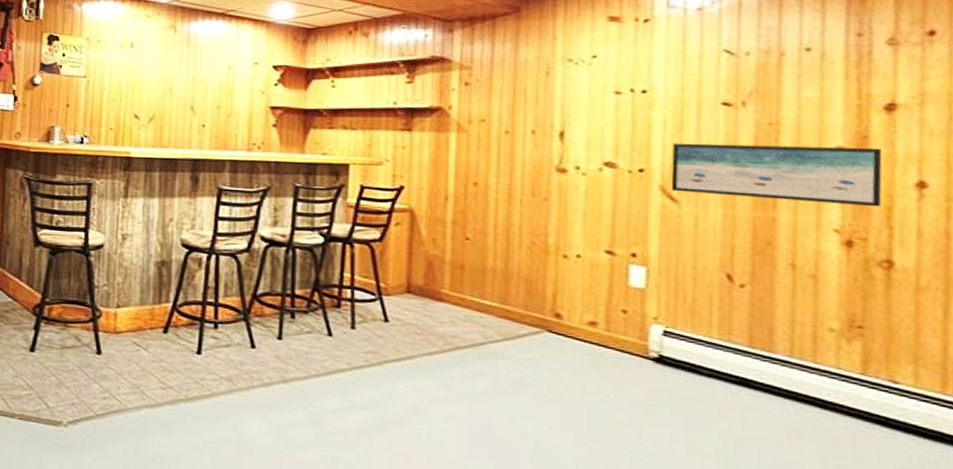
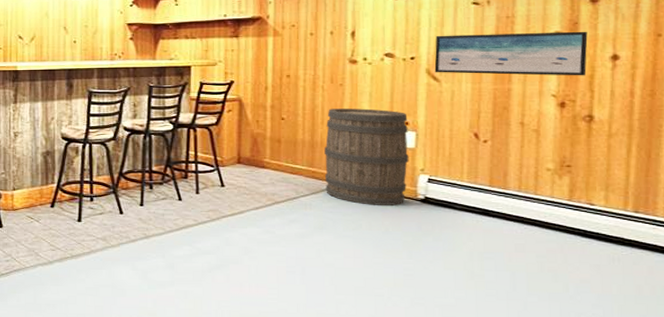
wooden barrel: none [522,229,637,364] -> present [324,108,409,206]

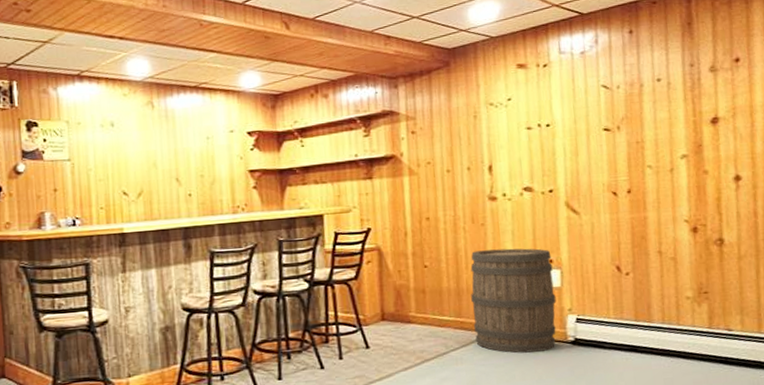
wall art: present [434,31,588,76] -> none [571,153,714,205]

